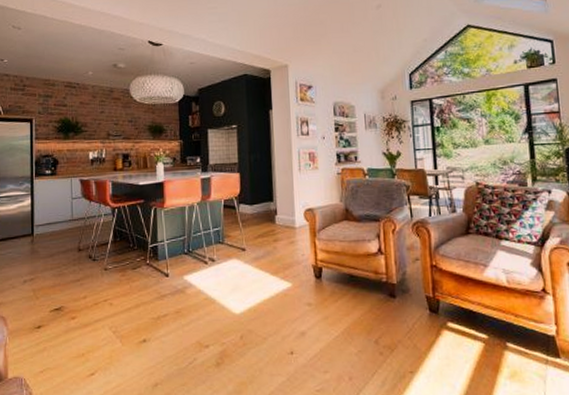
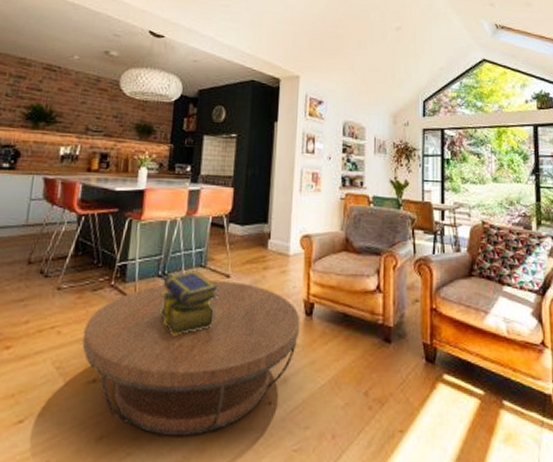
coffee table: none [130,253,312,382] -> present [82,281,301,436]
stack of books: none [189,247,237,302] -> present [159,271,219,335]

